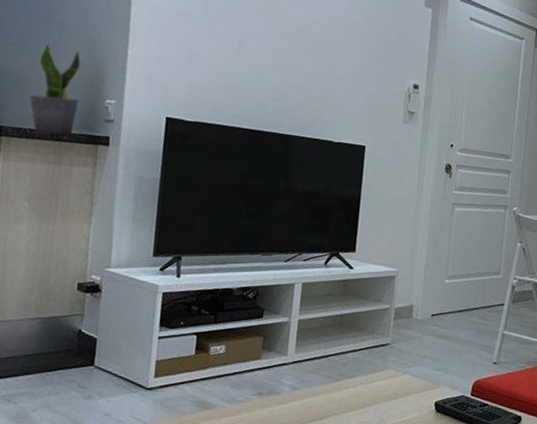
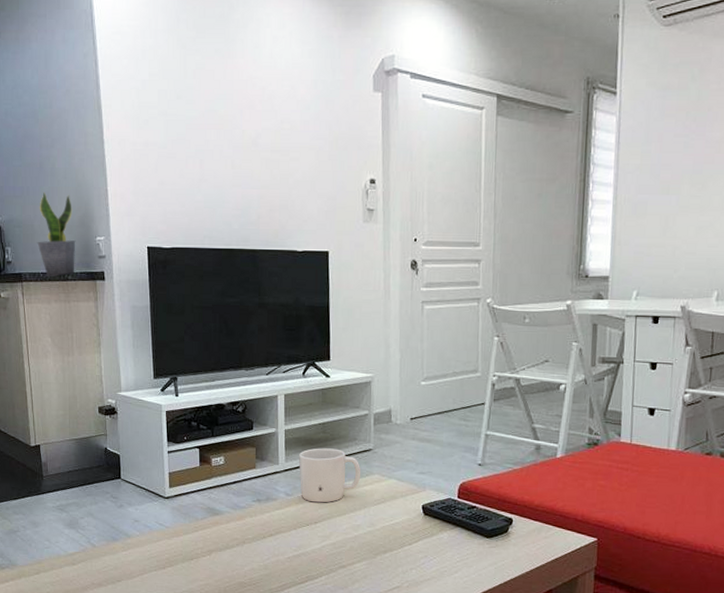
mug: none [308,340,376,399] -> present [299,448,361,504]

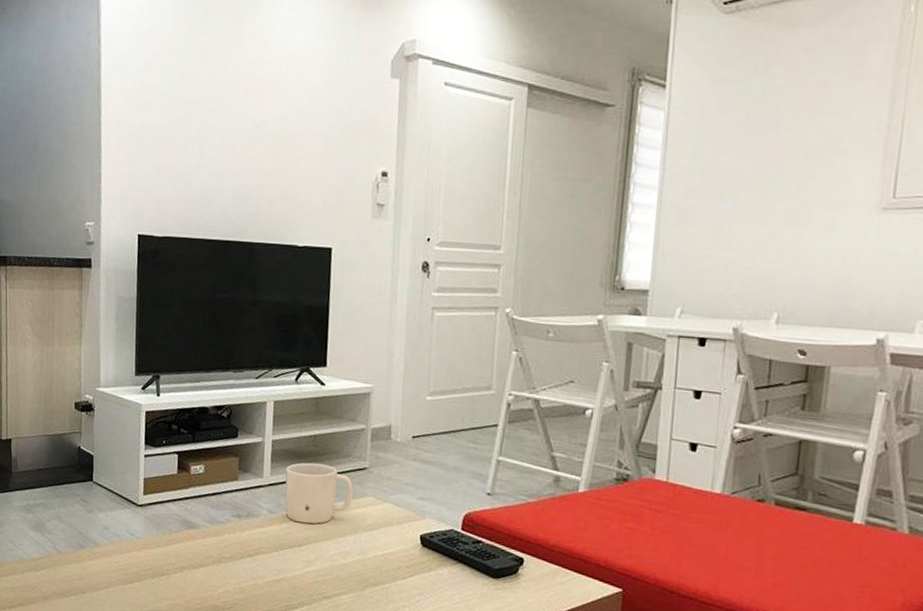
potted plant: present [36,191,76,277] -> none [24,172,65,262]

